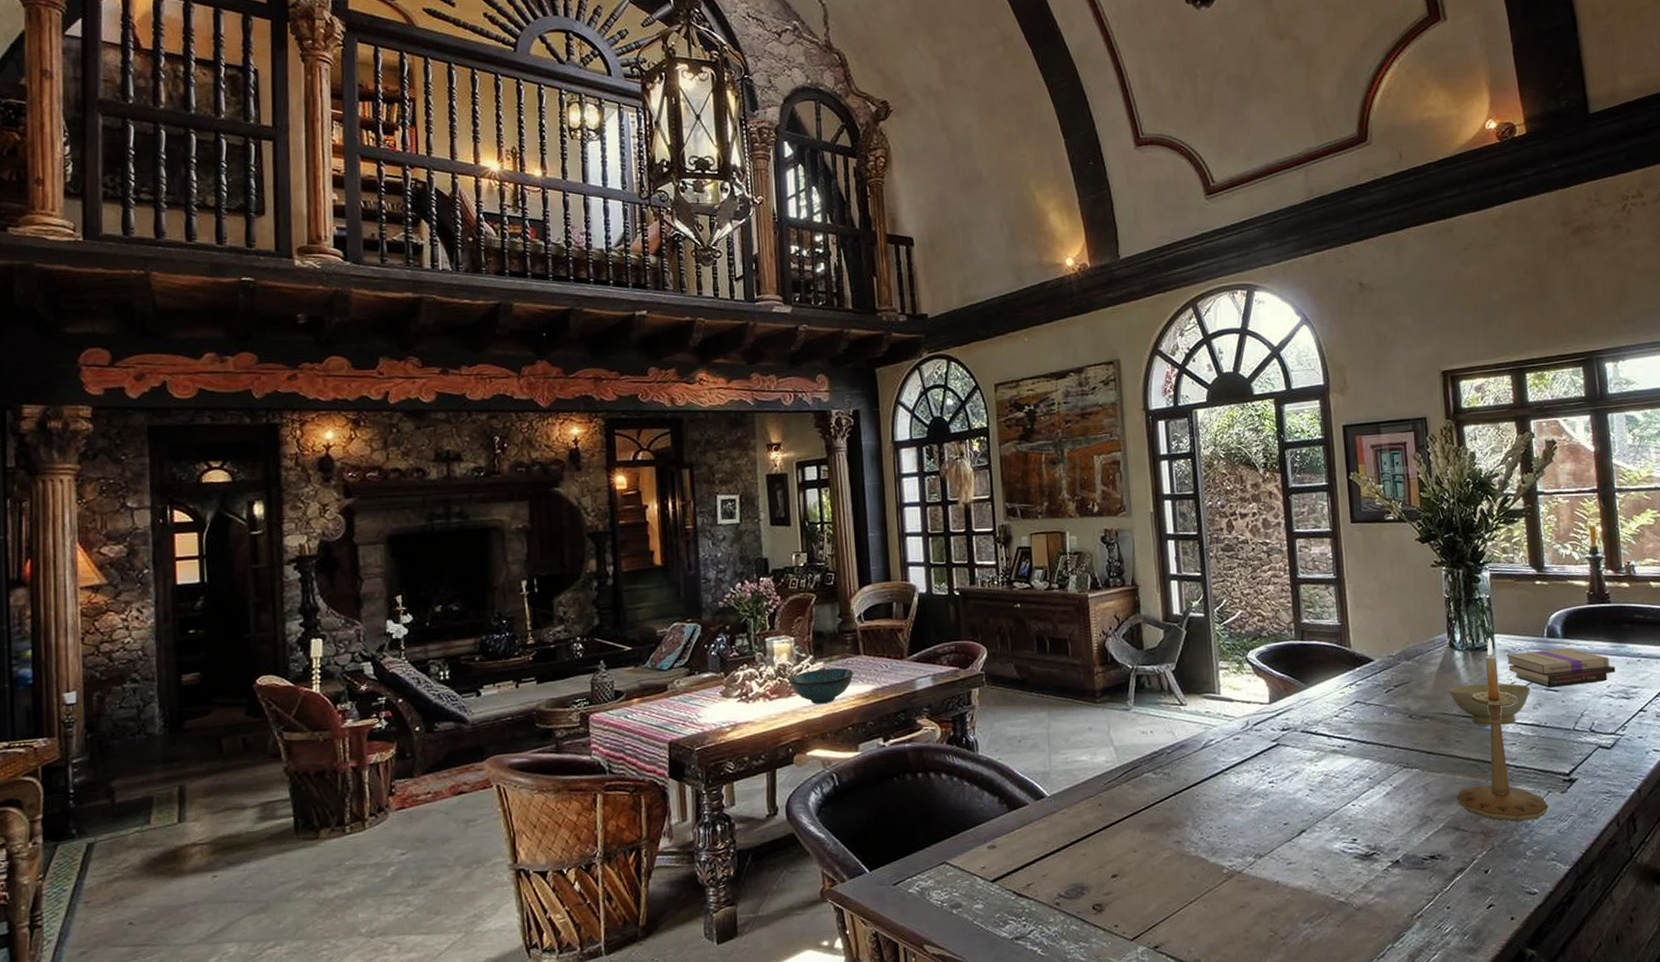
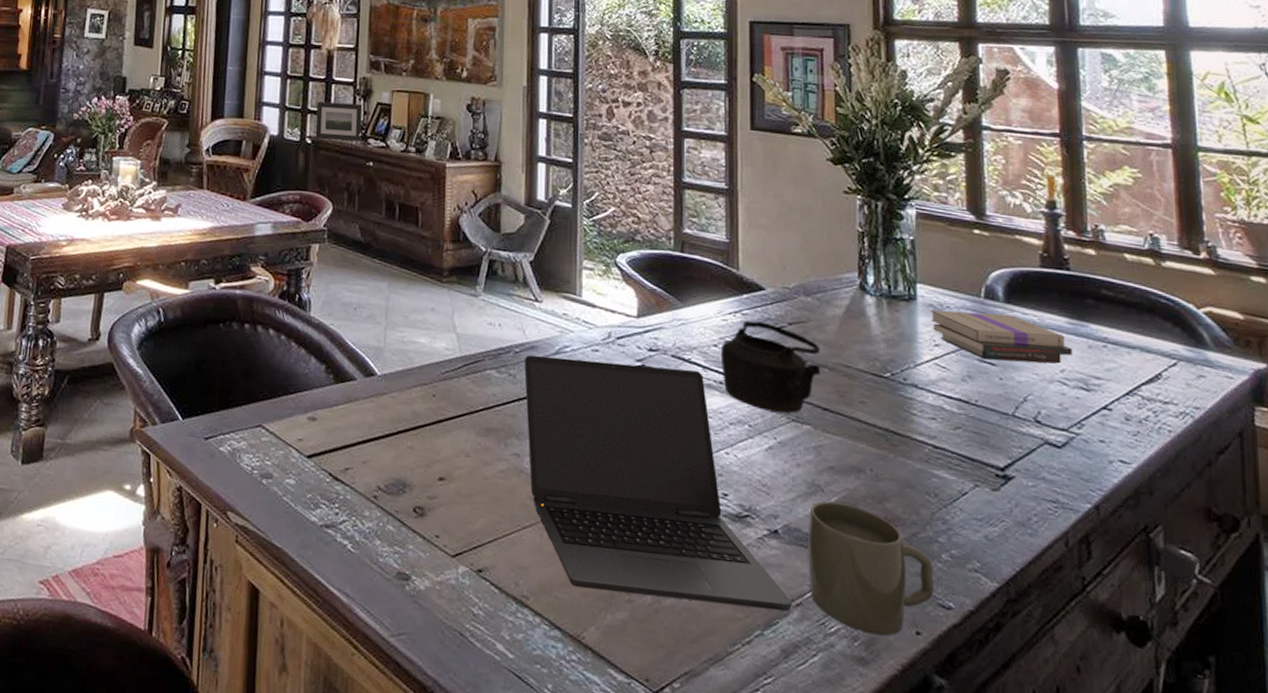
decorative bowl: present [788,667,854,704] -> none [129,197,195,234]
picture frame: none [960,551,1006,590] -> present [315,101,363,142]
laptop: none [1175,740,1415,943] -> present [523,355,792,611]
teapot: none [1341,688,1424,763] -> present [720,320,821,413]
mug: none [1422,826,1522,928] -> present [808,501,934,636]
bowl: present [1448,683,1530,726] -> none [854,337,959,394]
candlestick: present [1456,637,1549,822] -> none [856,286,974,517]

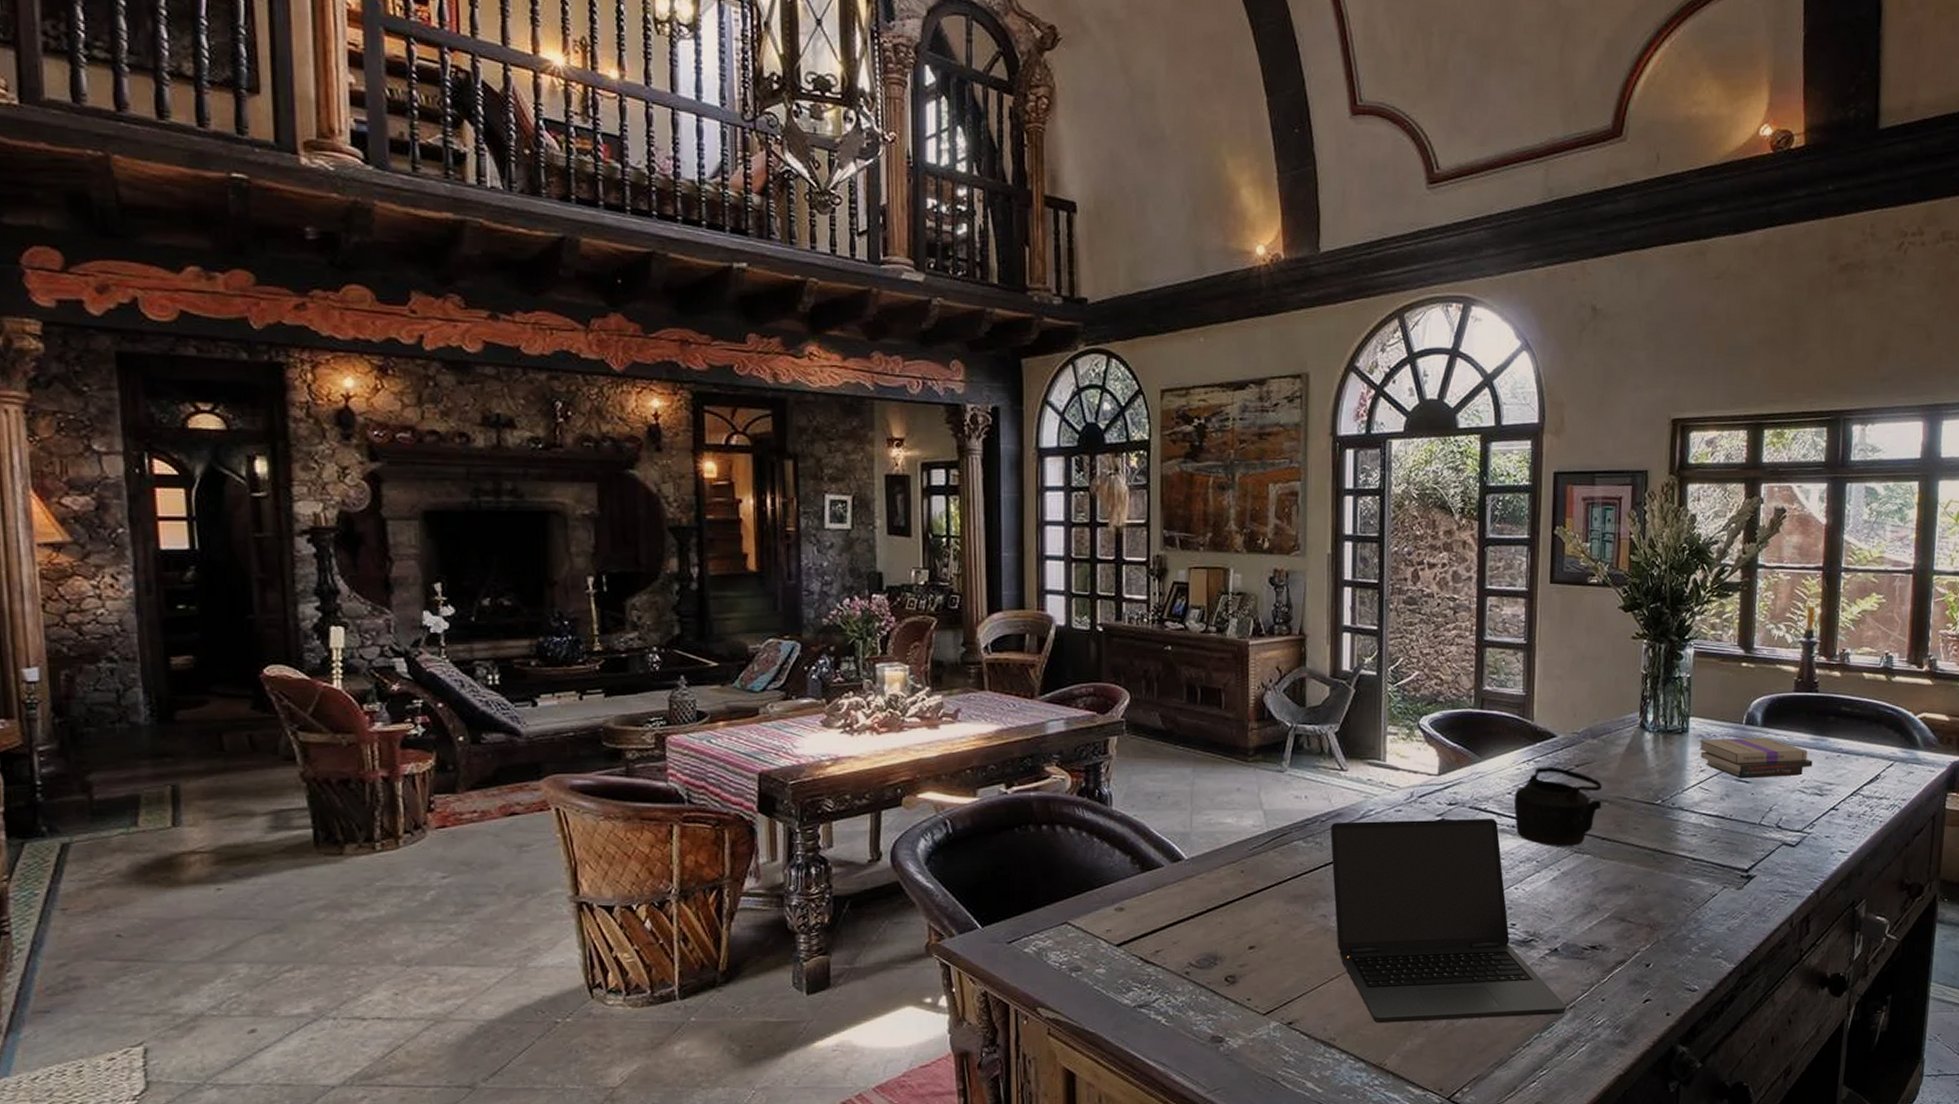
picture frame: present [315,101,363,142] -> none [1107,584,1157,626]
mug: present [808,501,934,636] -> none [1581,917,1684,1021]

